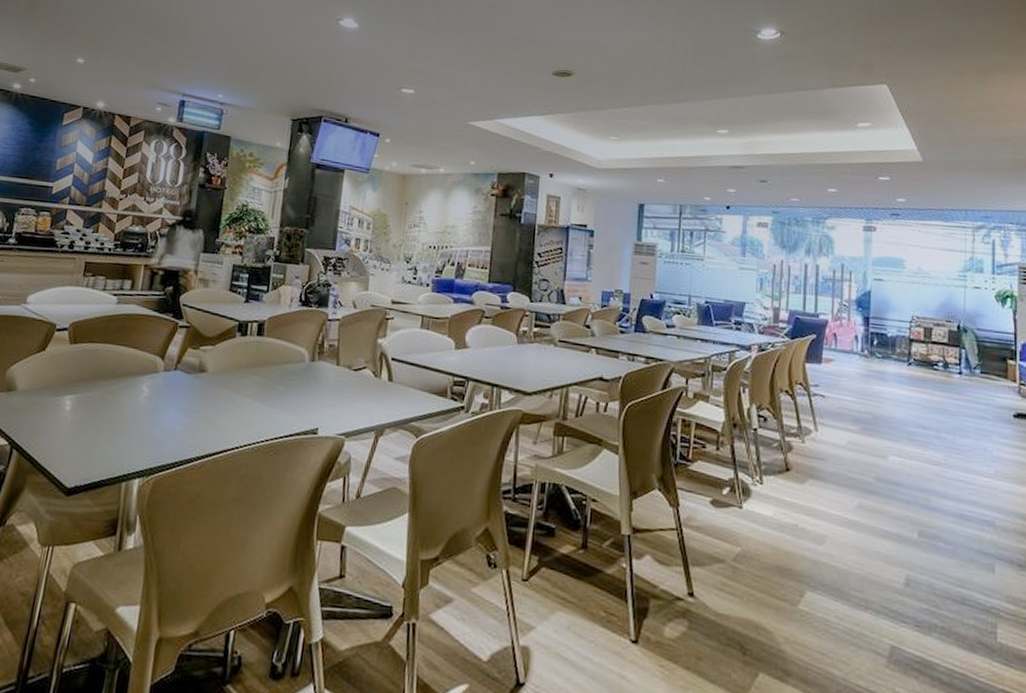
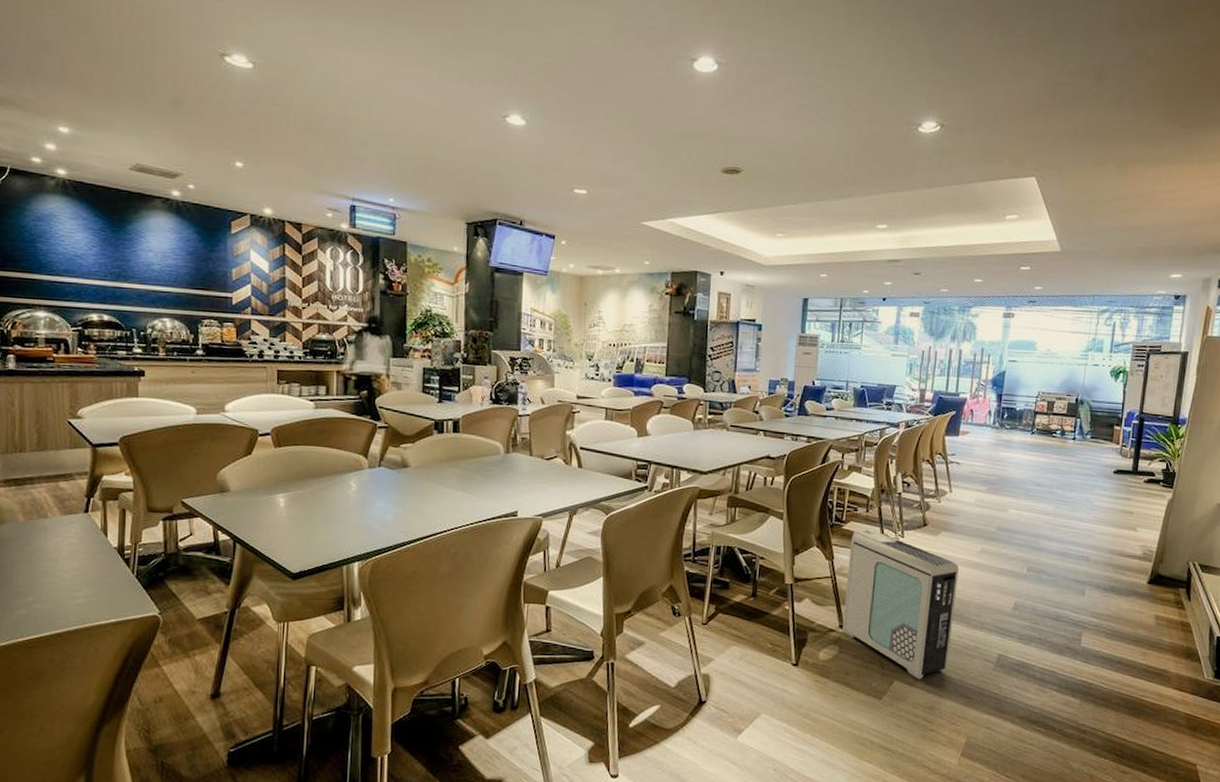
air purifier: none [692,470,832,674] -> present [842,528,959,680]

